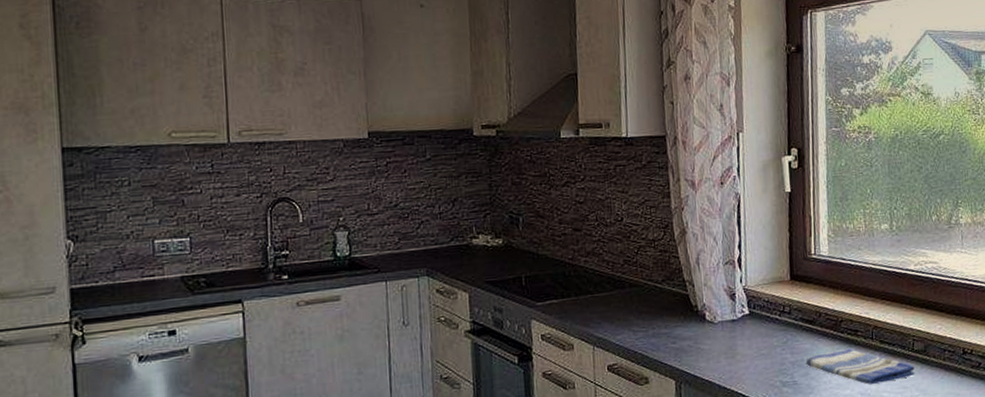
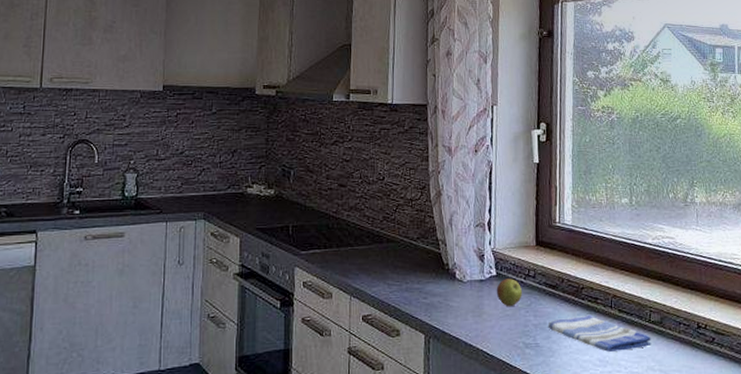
apple: none [749,316,778,346] -> present [496,278,523,307]

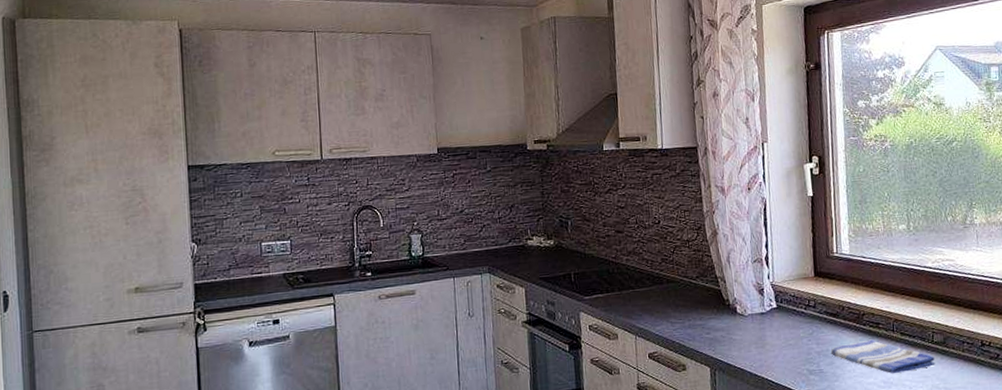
apple: present [496,278,523,307] -> none [777,309,804,337]

